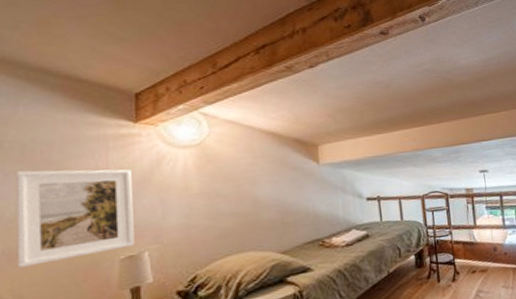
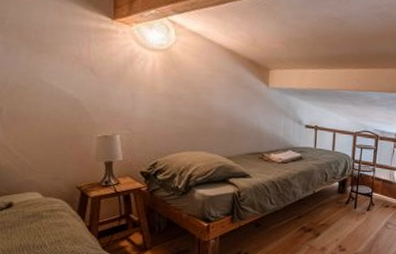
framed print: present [15,169,135,268] -> none [15,47,109,129]

